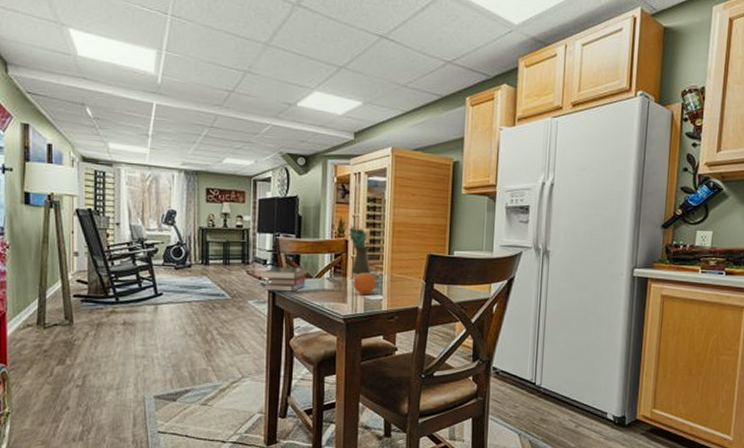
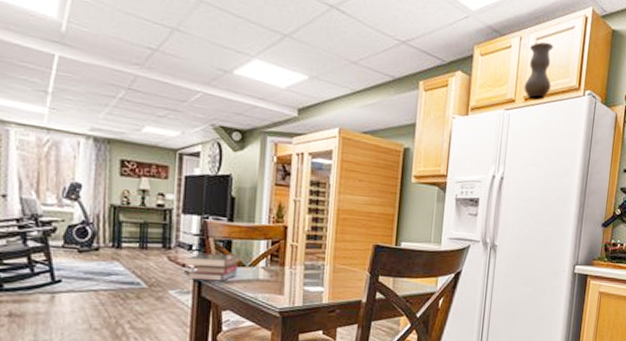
vase: present [348,225,372,280] -> none [287,210,312,270]
fruit: present [353,272,376,294] -> none [291,262,317,286]
vase: none [571,47,601,106] -> present [524,42,554,101]

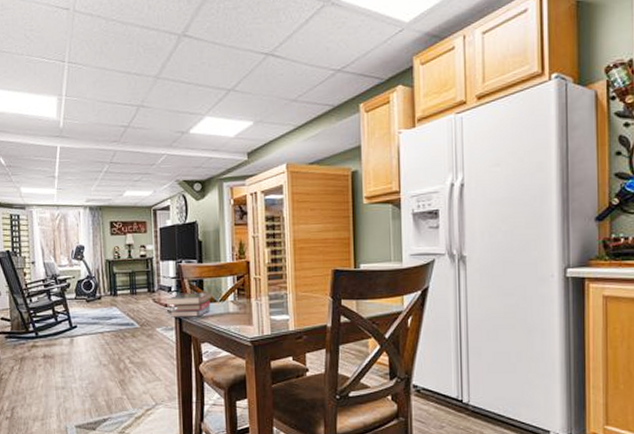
vase: present [524,42,554,101] -> none [475,33,507,98]

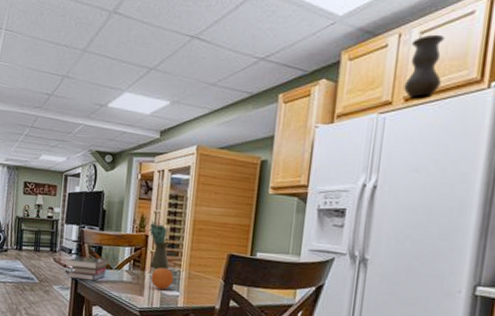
vase: none [249,246,275,301] -> present [148,221,170,274]
fruit: none [257,293,281,315] -> present [150,267,174,290]
vase: none [475,33,507,98] -> present [403,34,445,100]

